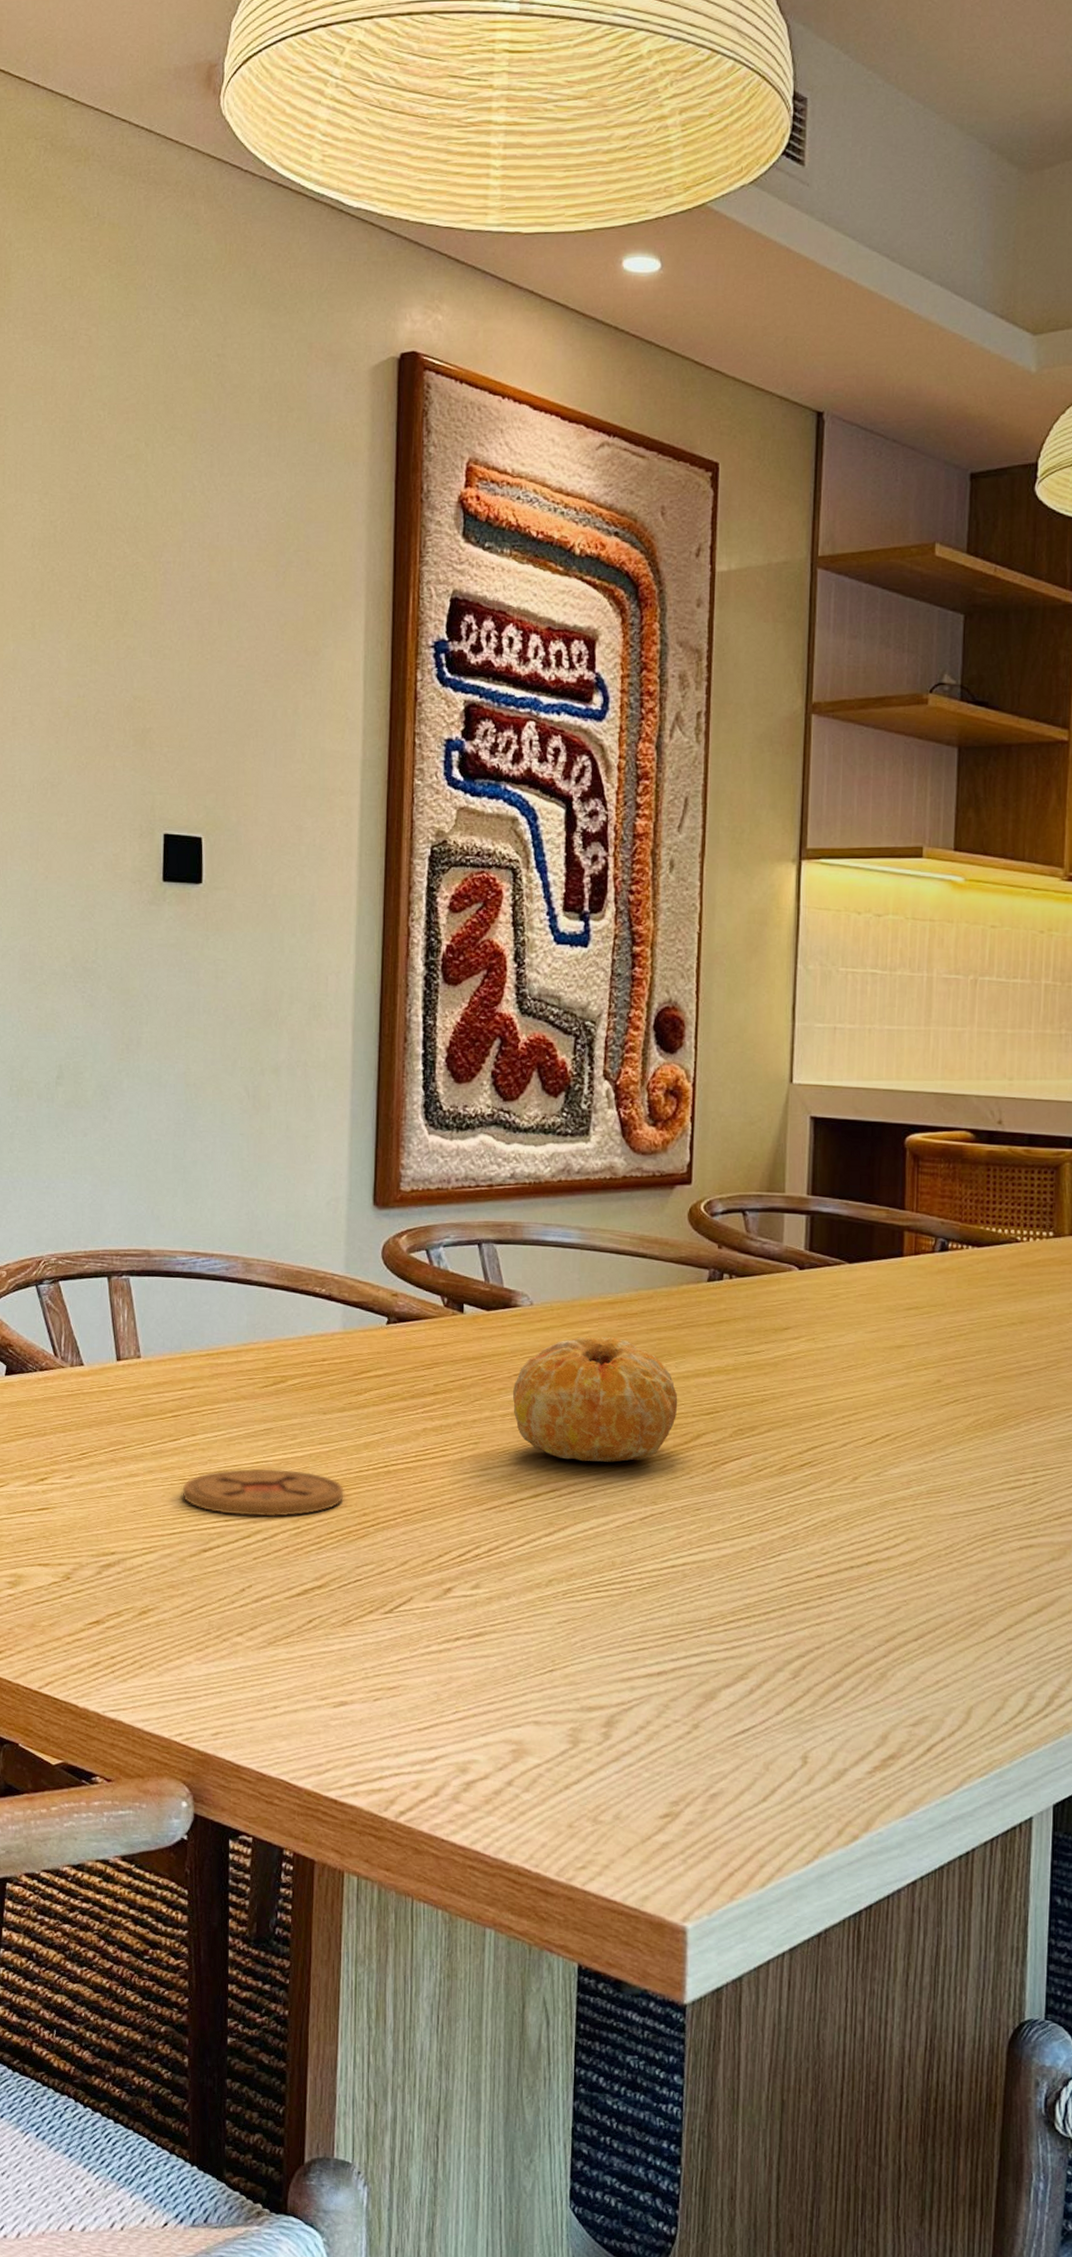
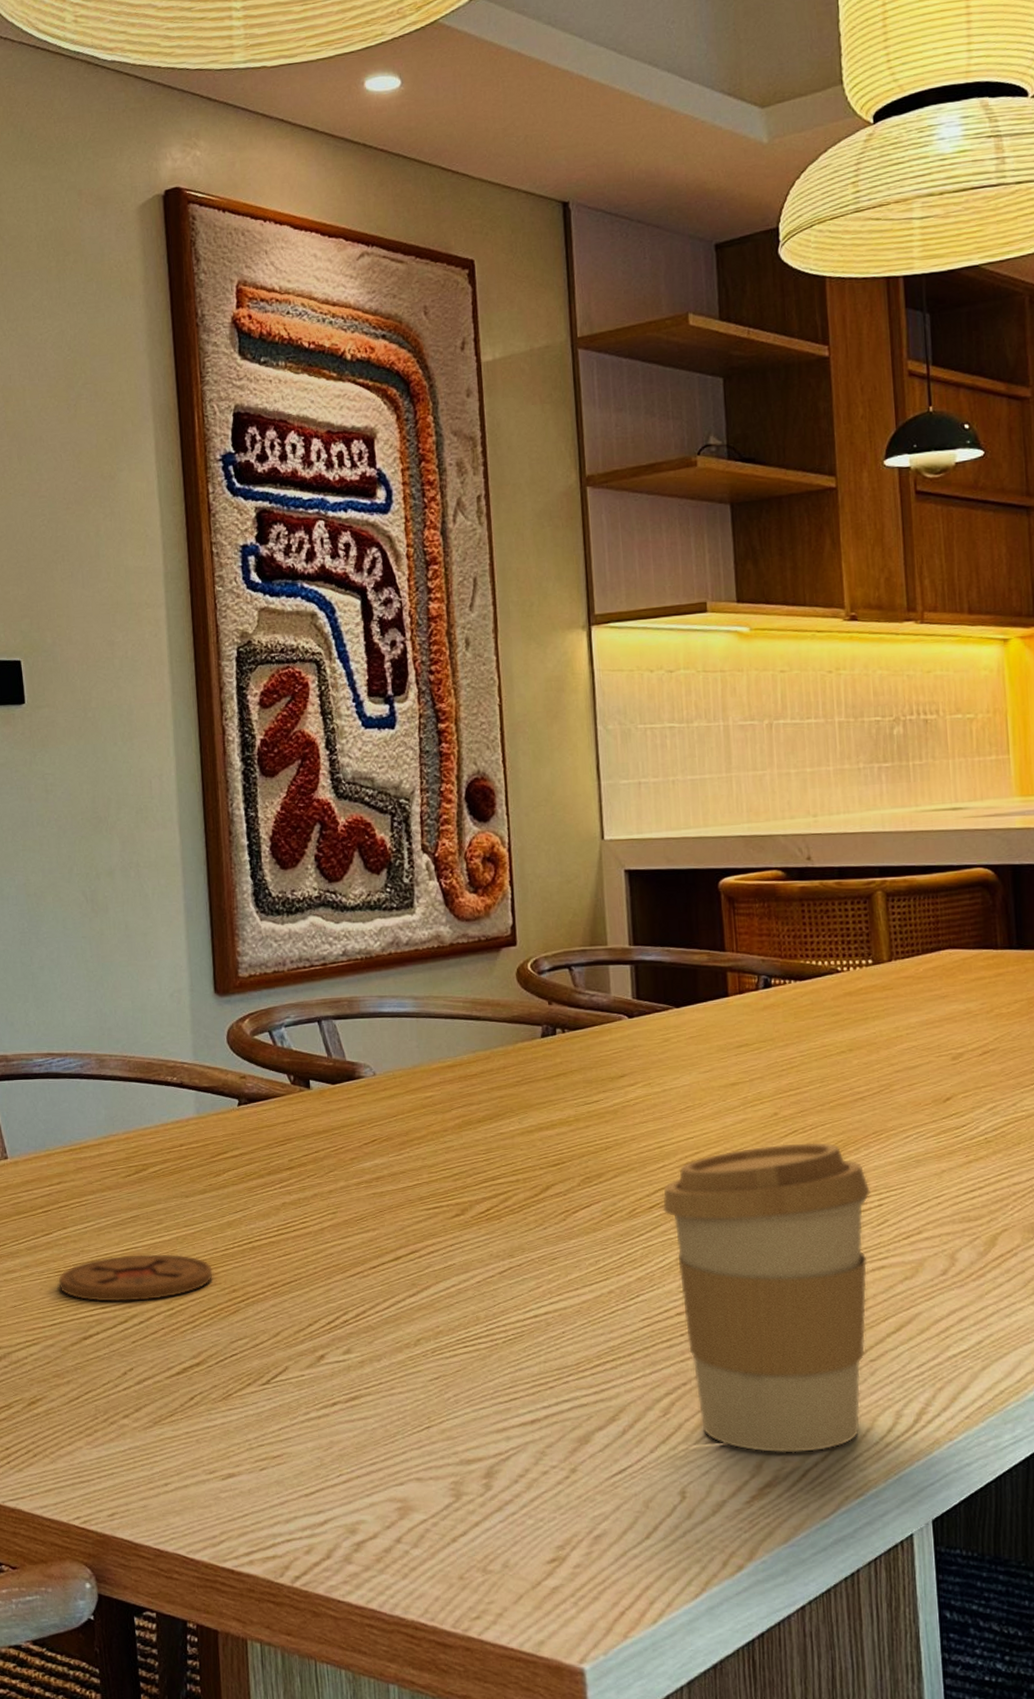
fruit: present [512,1336,678,1462] -> none [364,1099,525,1221]
coffee cup: none [813,1412,1026,1727] -> present [662,1142,870,1453]

